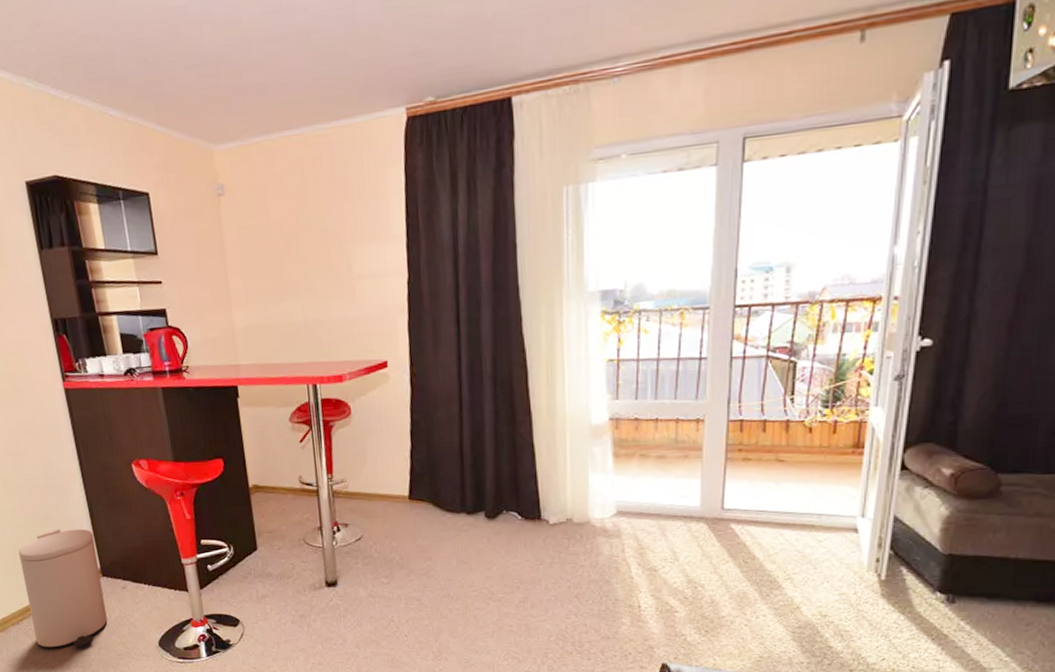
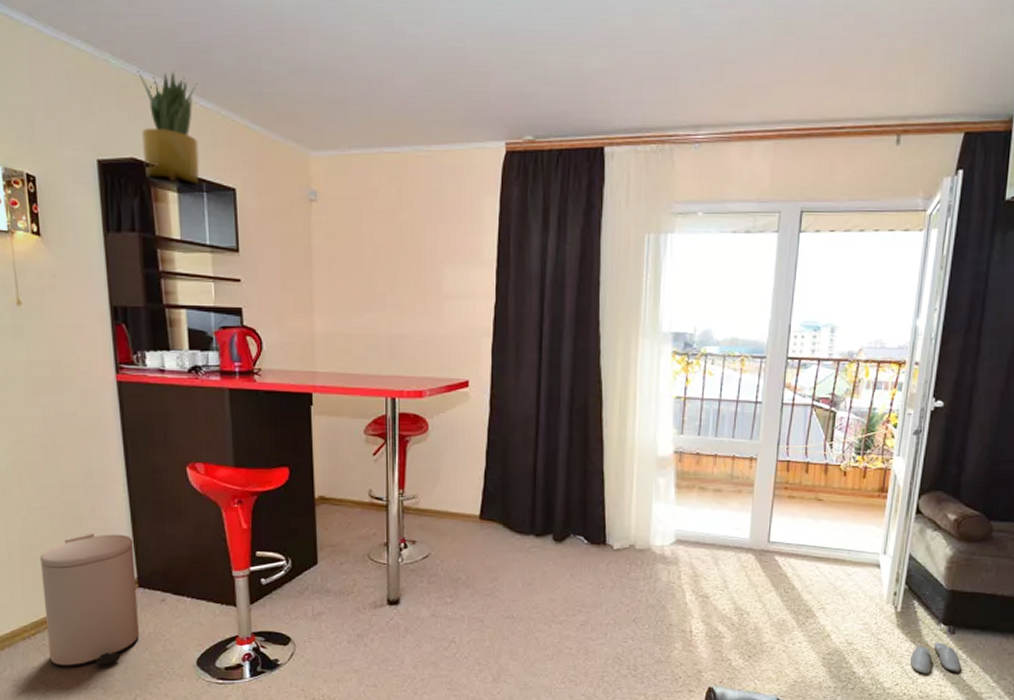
planter: none [50,84,116,198] -> present [137,70,200,188]
slippers: none [898,612,964,648] -> present [909,642,961,674]

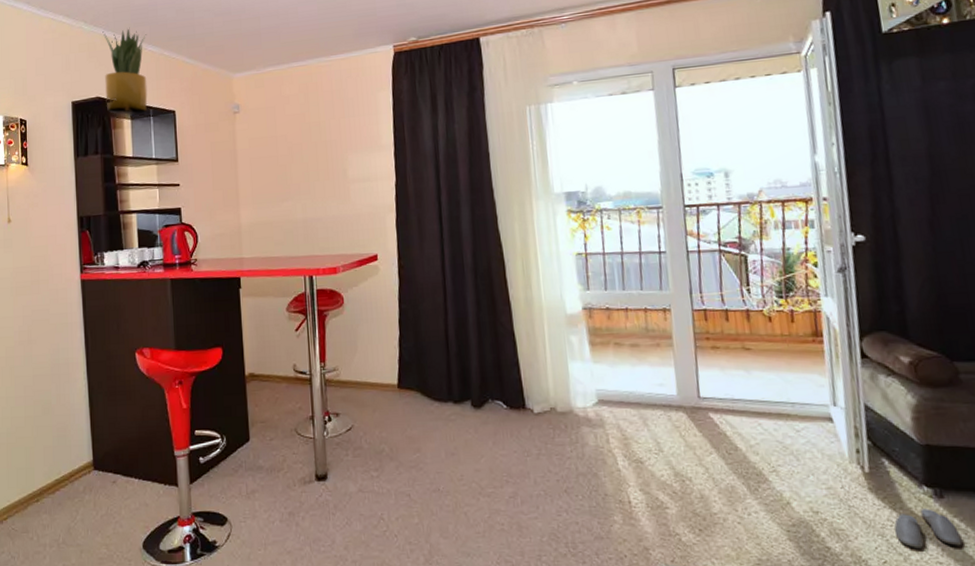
pedal bin: present [39,532,139,669] -> none [13,418,93,553]

